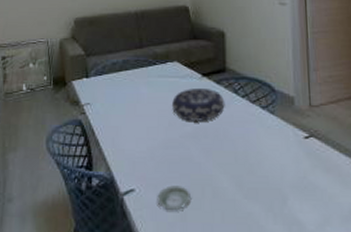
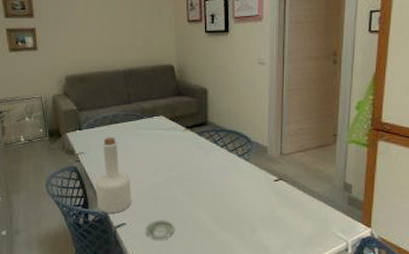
bottle: none [101,85,142,177] -> present [95,137,132,213]
decorative bowl: present [172,87,225,121] -> none [158,138,206,167]

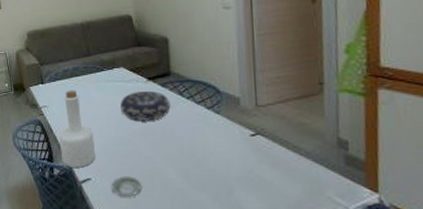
decorative bowl: none [158,138,206,167] -> present [120,90,171,121]

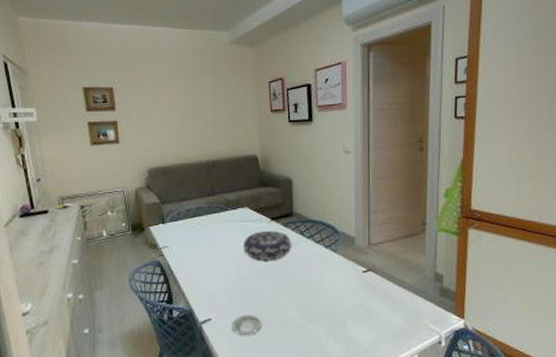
bottle: present [59,90,96,168] -> none [179,230,217,309]

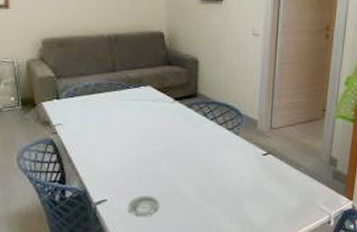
decorative bowl: present [244,230,292,260] -> none [144,111,195,141]

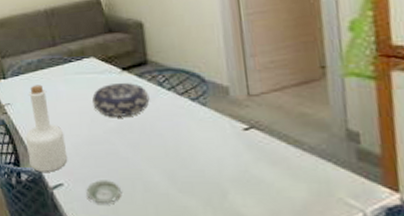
bottle: none [74,107,115,189] -> present [25,84,68,172]
decorative bowl: none [144,111,195,141] -> present [92,82,150,117]

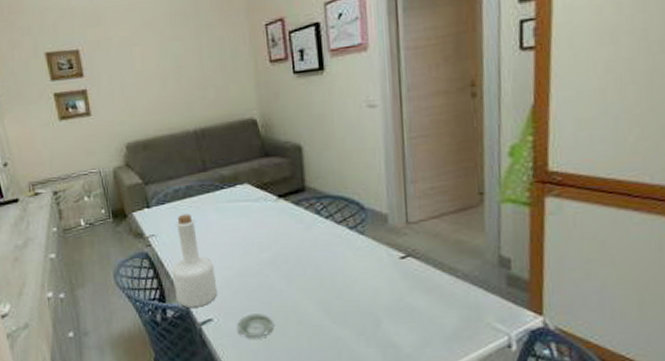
decorative bowl: present [92,82,150,117] -> none [245,210,306,247]

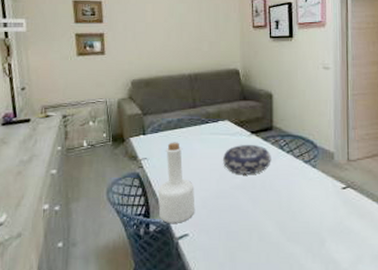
saucer: present [237,313,273,339] -> none [209,230,239,253]
decorative bowl: none [245,210,306,247] -> present [223,144,271,174]

